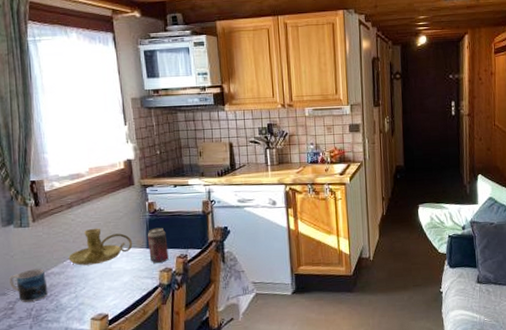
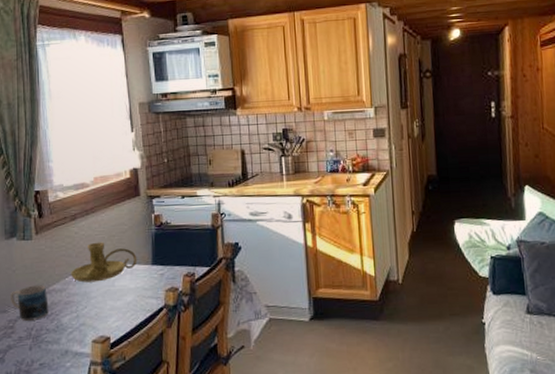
beverage can: present [147,227,169,263] -> none [152,242,175,281]

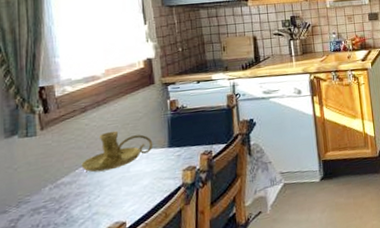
mug: present [9,285,49,321] -> none [10,179,57,219]

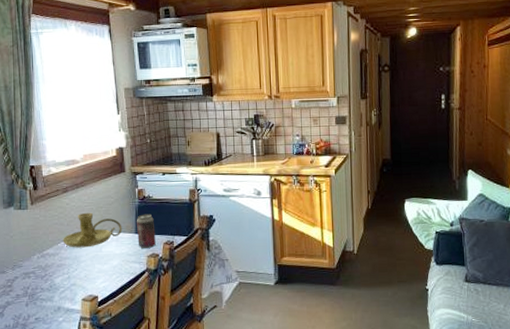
beverage can: none [169,125,192,163] -> present [136,214,156,248]

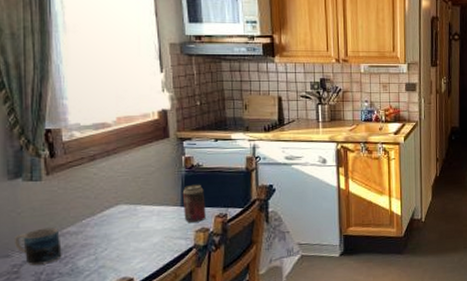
mug: none [8,249,43,281] -> present [13,227,62,265]
candle holder: present [63,212,122,248] -> none [88,183,165,225]

